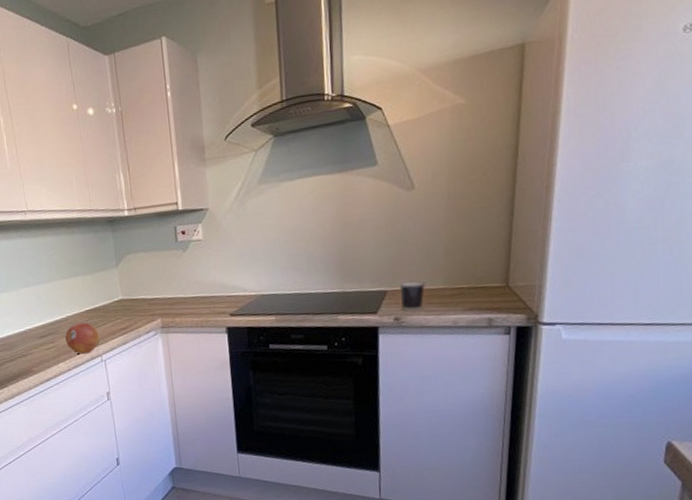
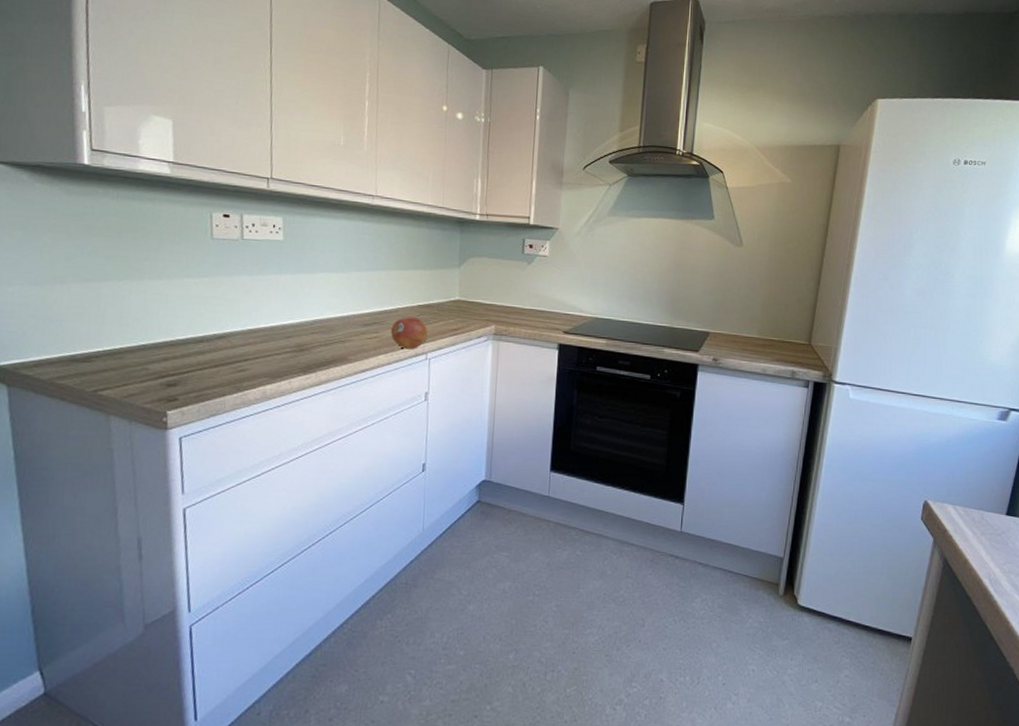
mug: present [400,281,426,312] -> none [721,327,743,355]

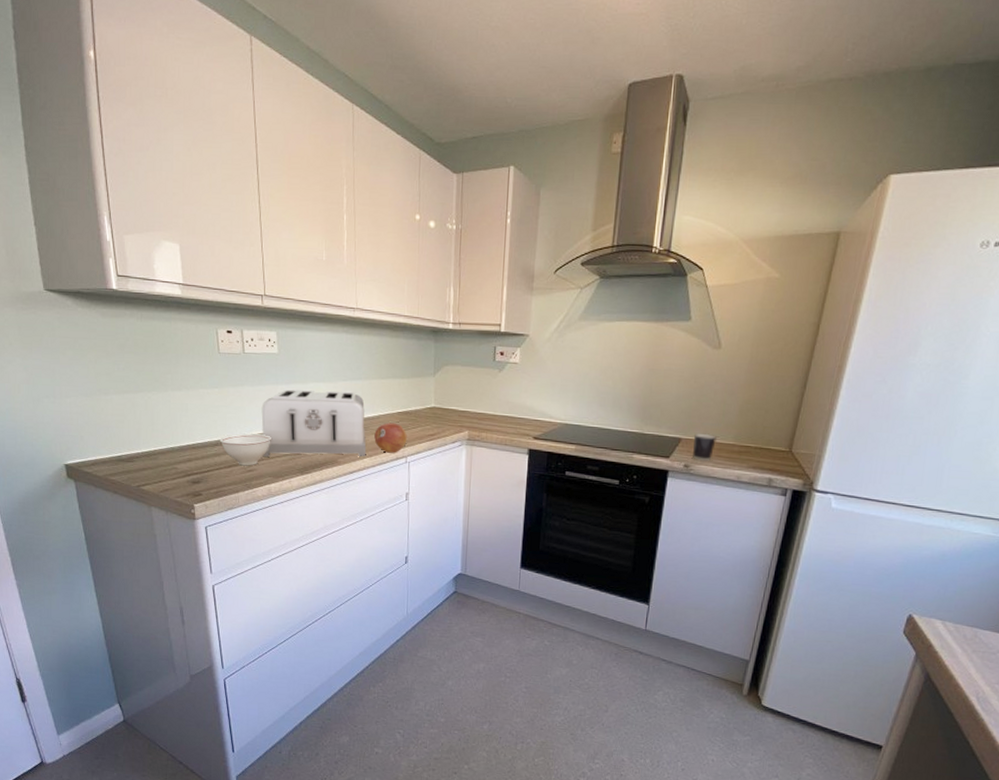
bowl: none [205,328,270,366] -> present [219,433,271,466]
toaster: none [258,279,382,354] -> present [261,389,367,457]
mug: none [721,327,743,355] -> present [693,433,718,461]

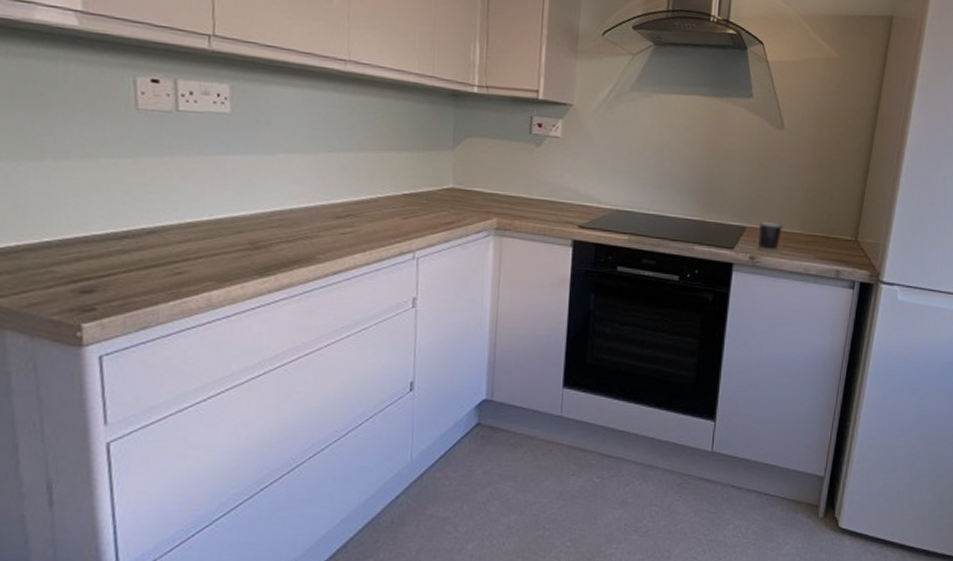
bowl: present [219,433,271,466] -> none [130,221,215,267]
toaster: present [261,389,367,457] -> none [200,161,359,253]
fruit: present [374,422,407,454] -> none [369,207,416,247]

